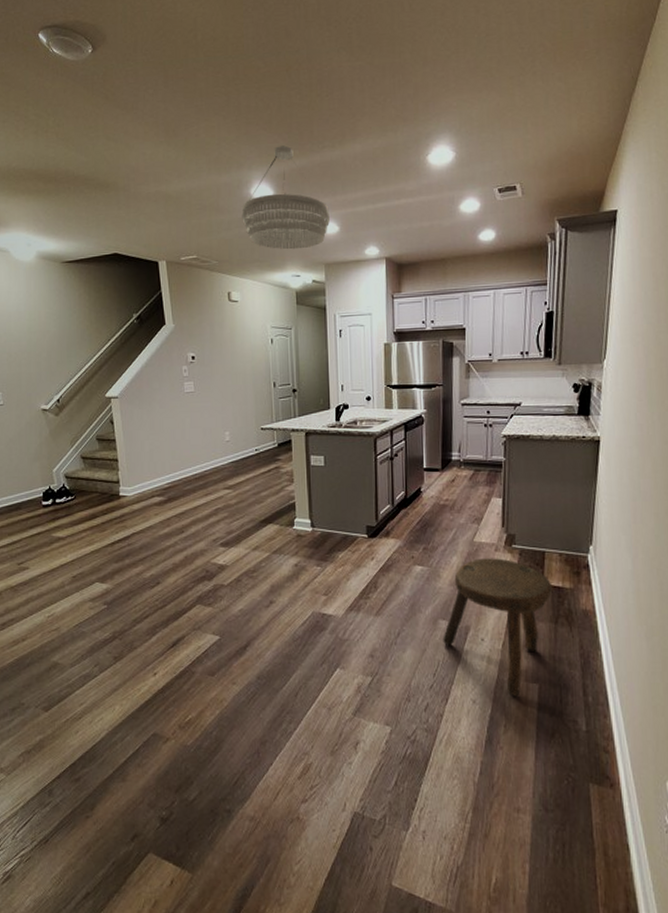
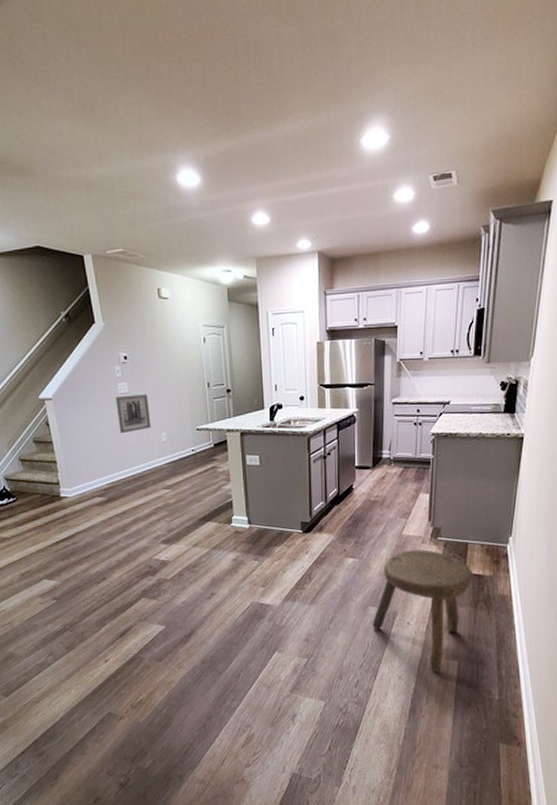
wall art: none [181,393,215,431] -> present [115,394,151,433]
chandelier: present [242,145,330,250] -> none [168,125,260,243]

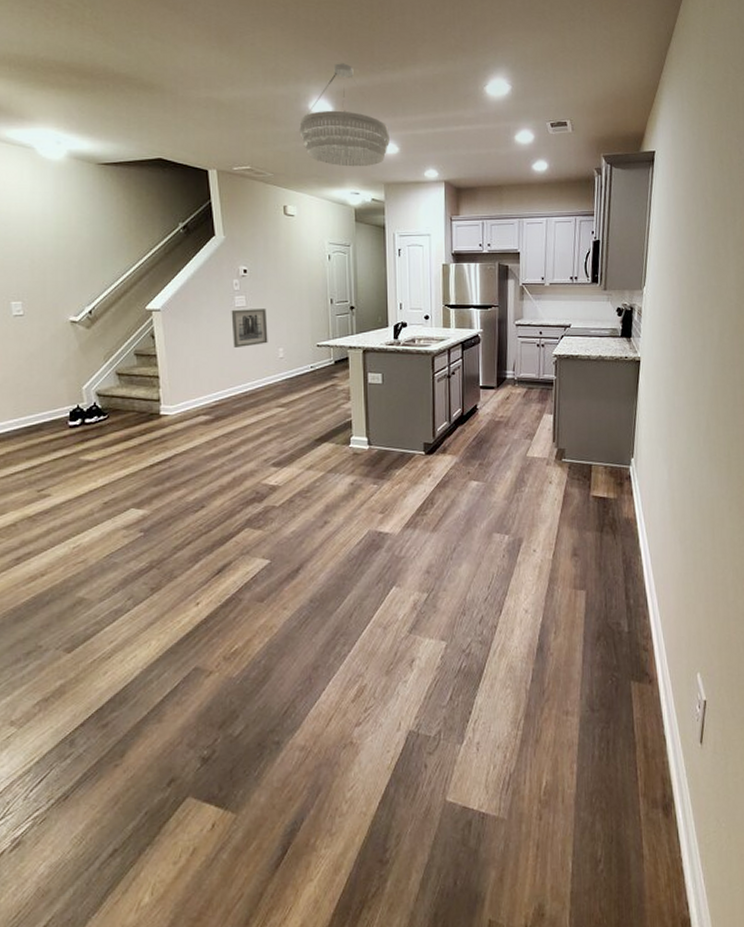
chandelier: none [168,125,260,243] -> present [299,63,390,167]
stool: present [372,549,474,672] -> none [497,472,599,604]

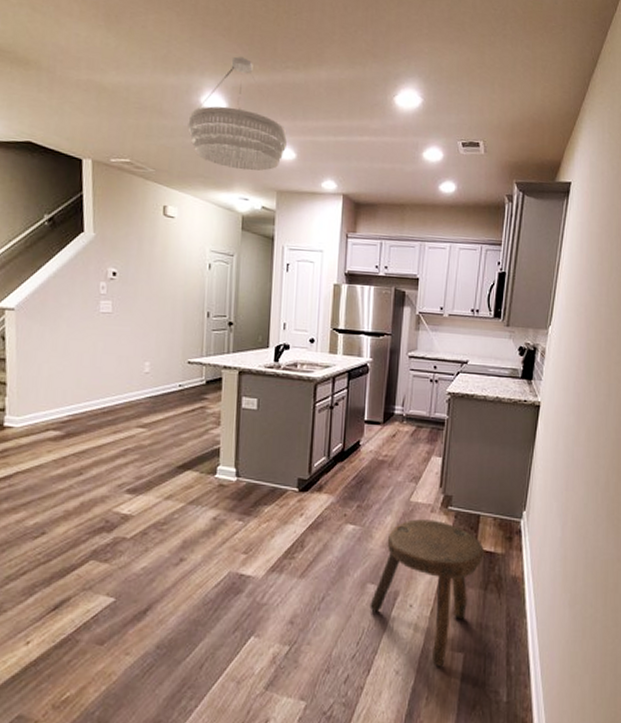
wall art: present [231,309,268,347] -> none [93,315,135,358]
stool: none [497,472,599,604] -> present [370,519,485,667]

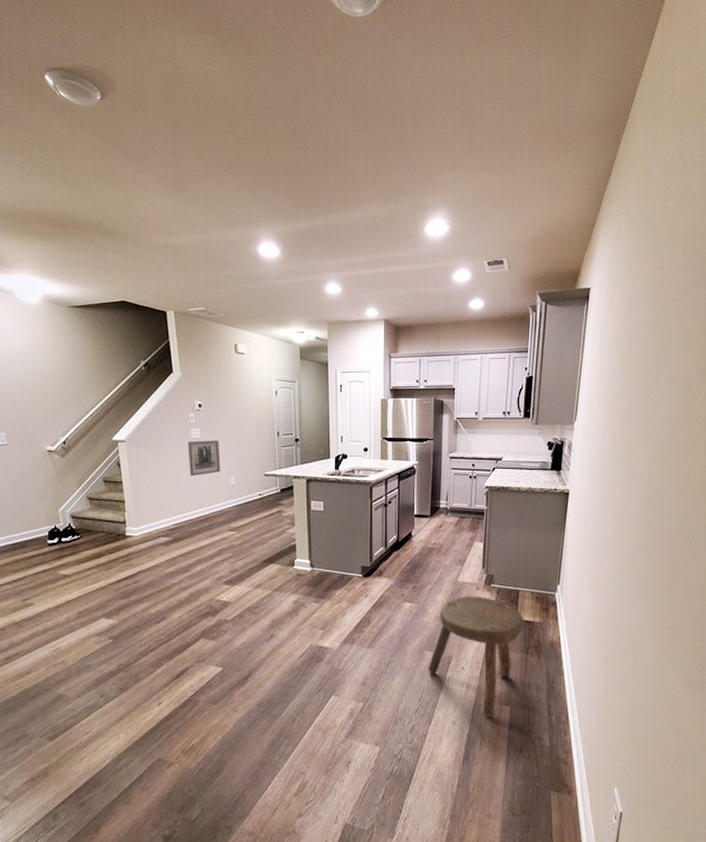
wall art: none [93,315,135,358] -> present [187,440,221,476]
chandelier: present [187,56,287,171] -> none [249,207,333,307]

